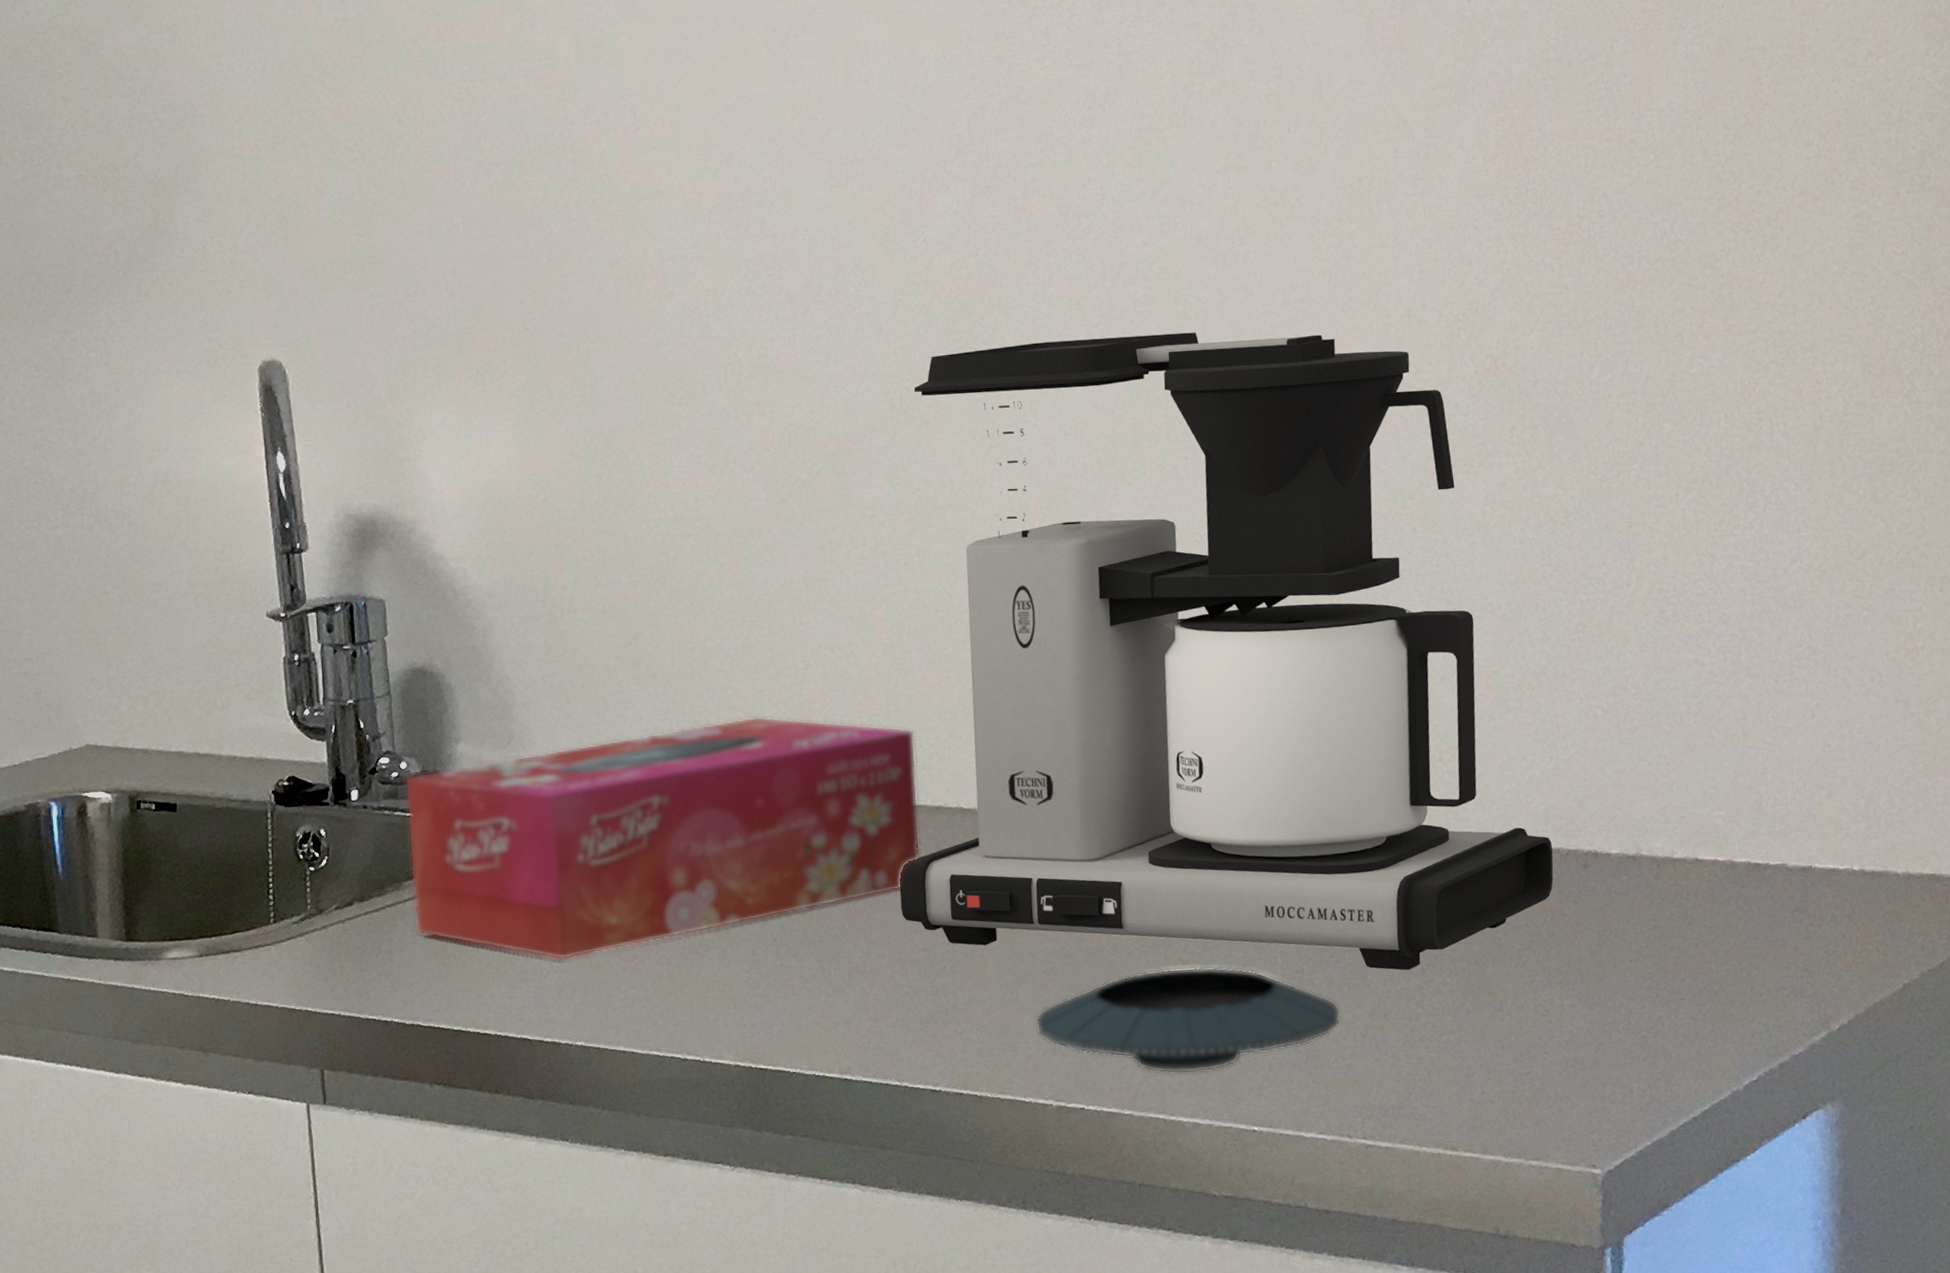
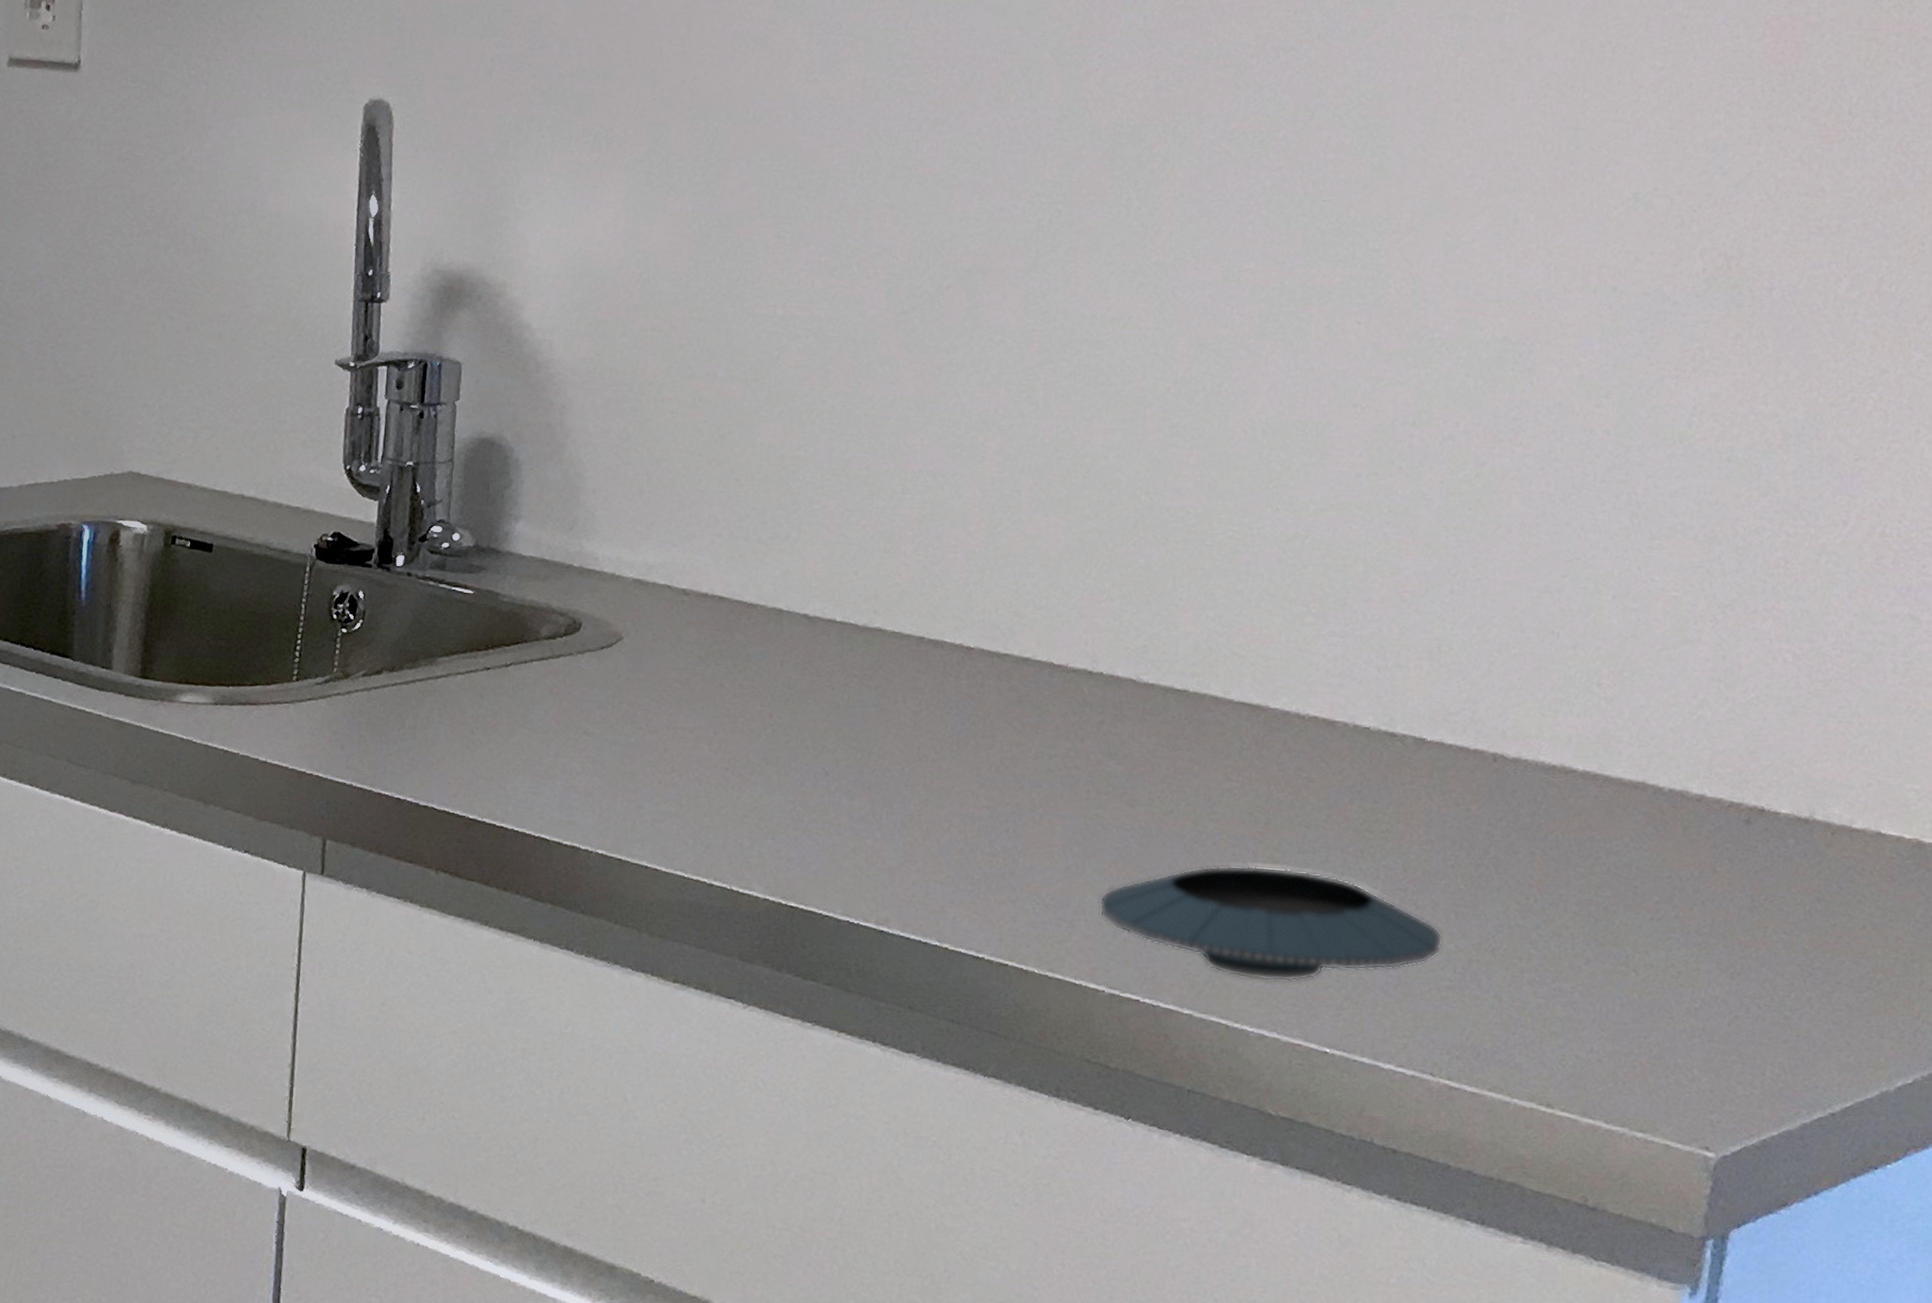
tissue box: present [404,716,920,960] -> none [444,536,1012,763]
coffee maker: present [899,332,1554,970] -> none [969,178,1713,906]

